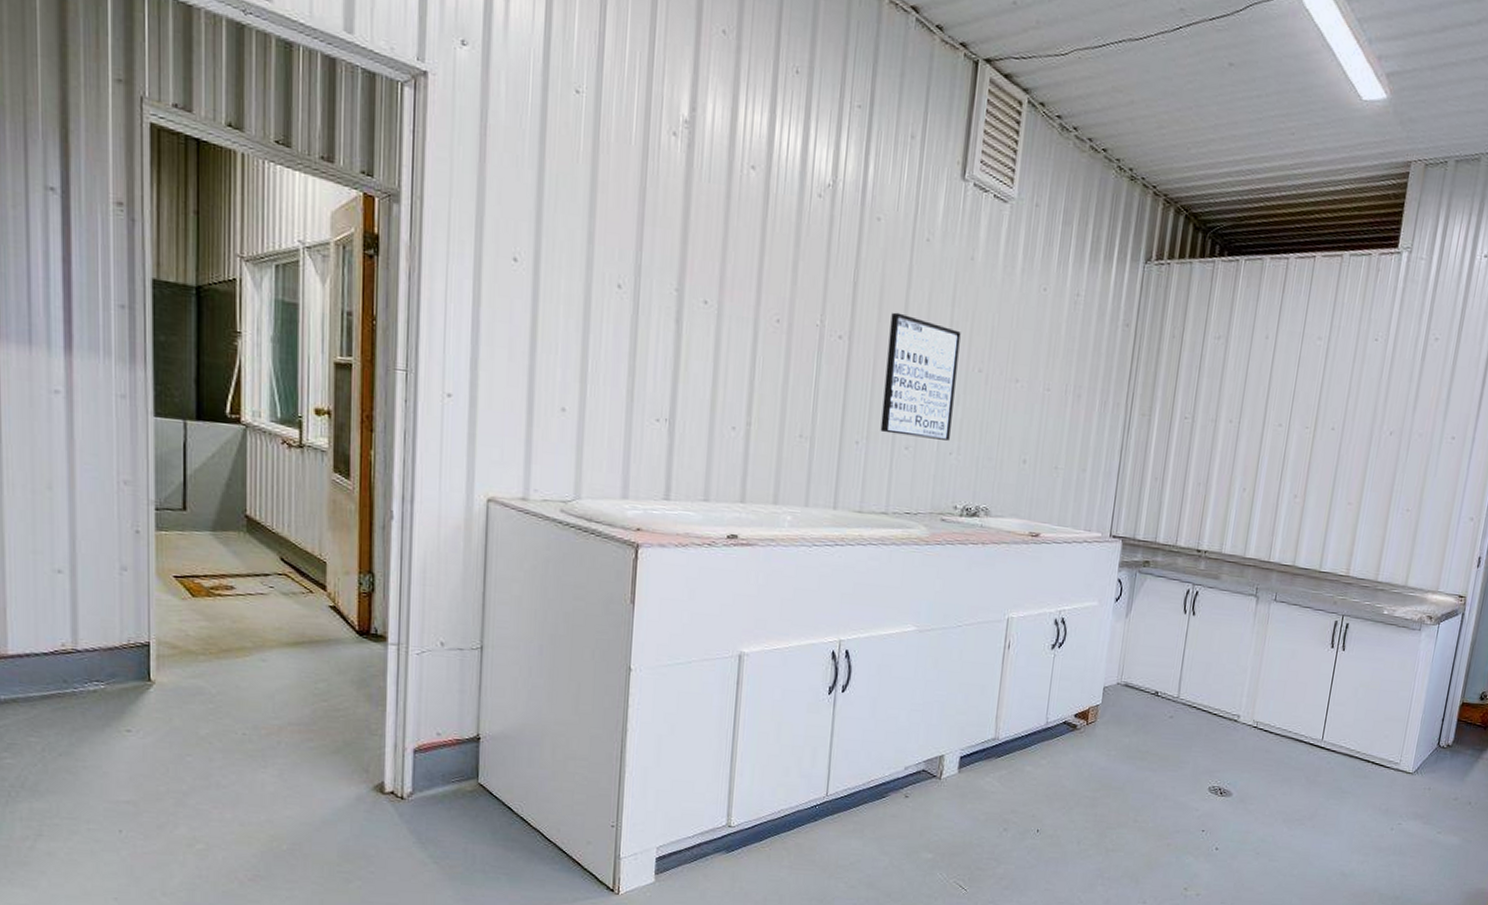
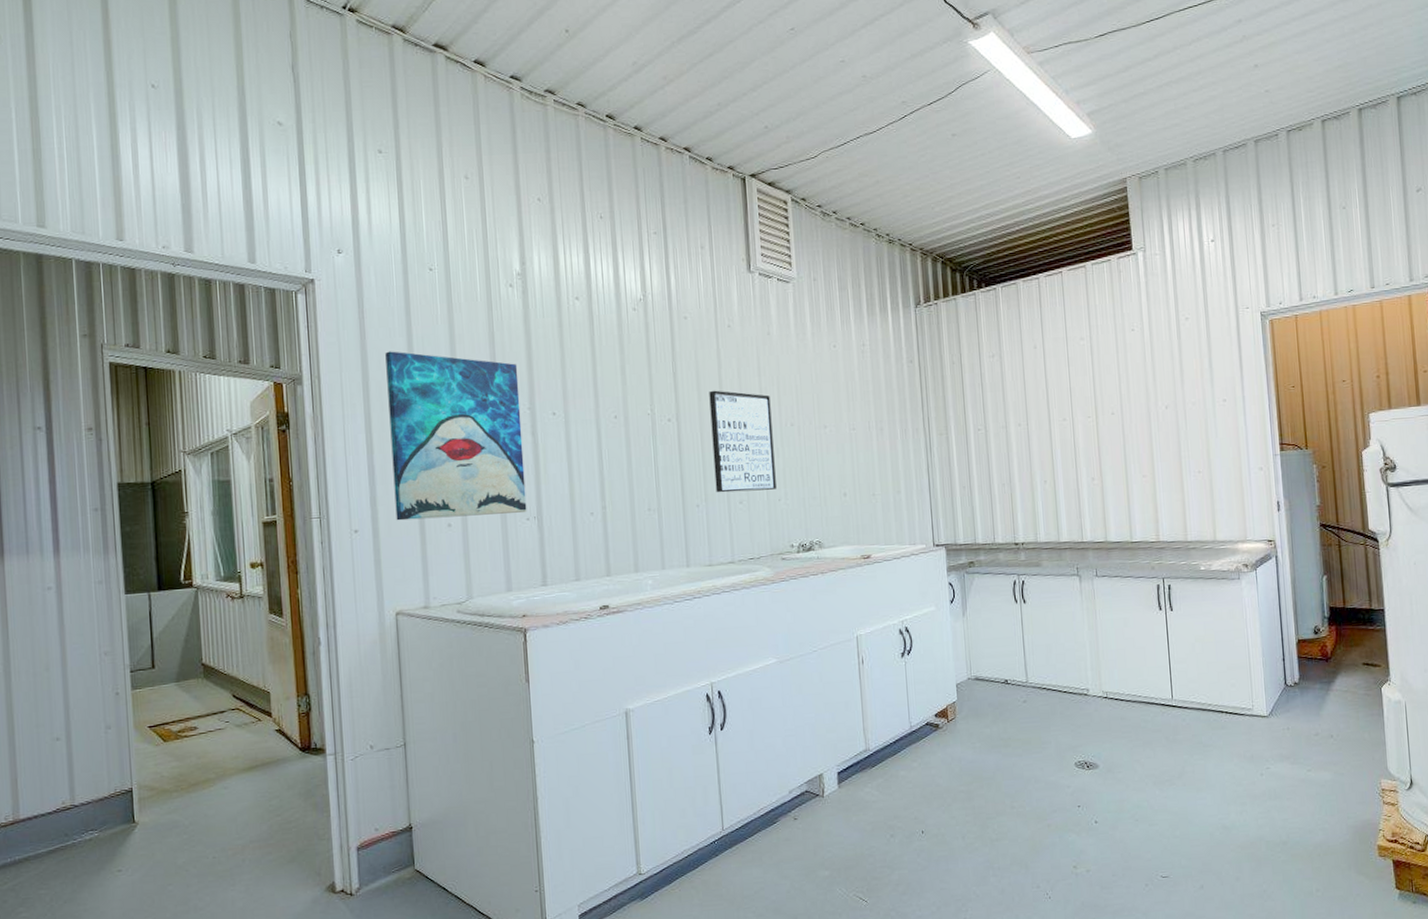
wall art: none [500,184,670,411] -> present [385,351,527,521]

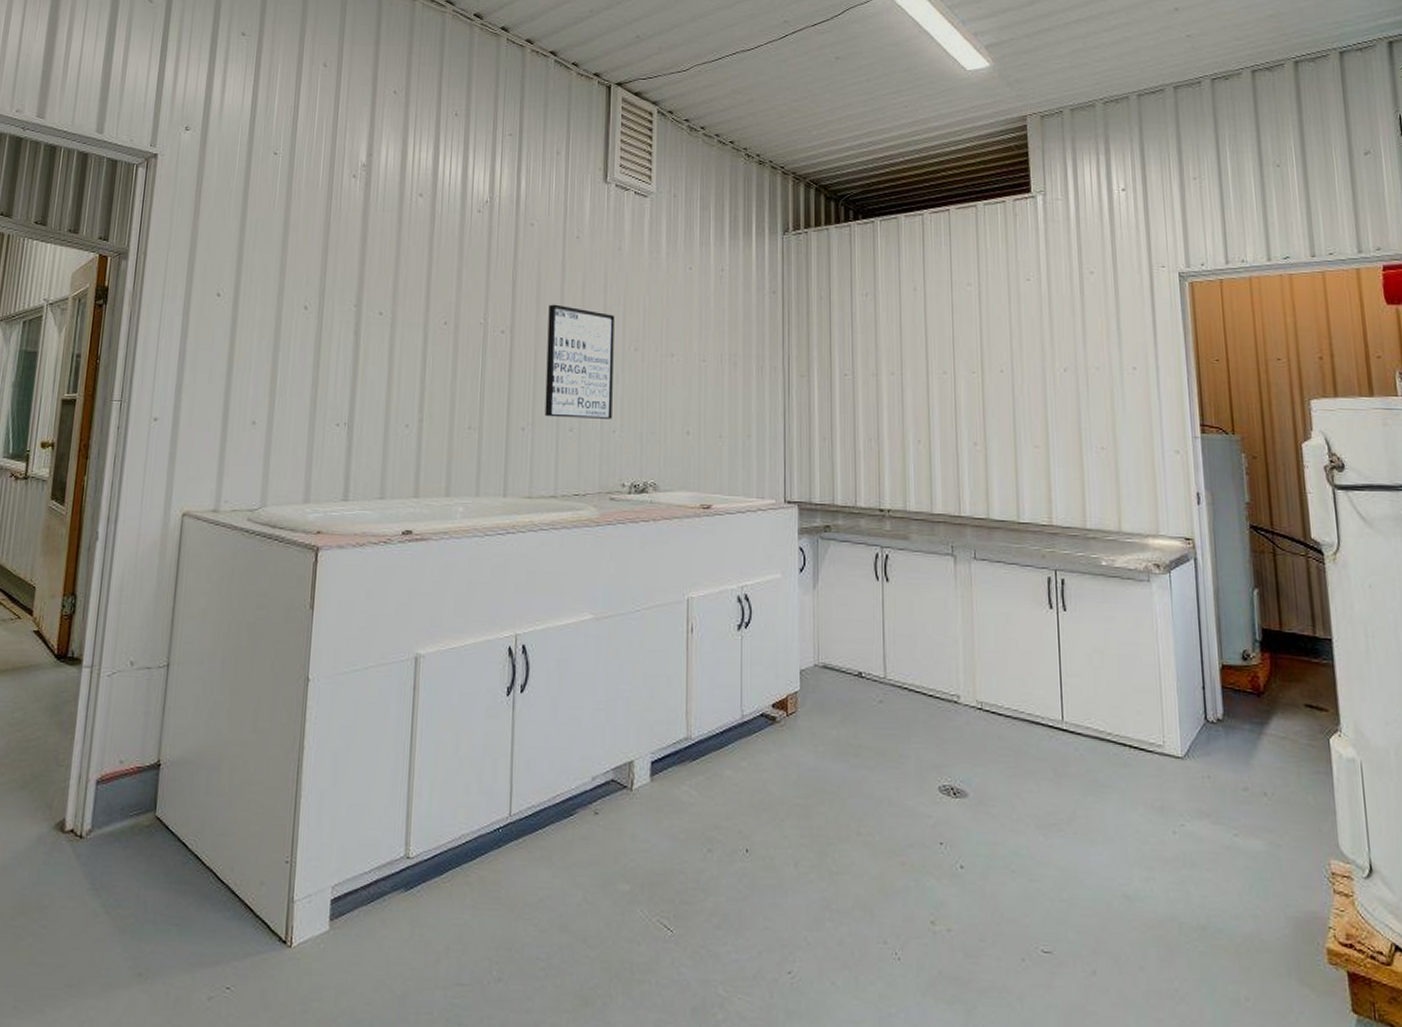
wall art: present [385,351,527,521] -> none [199,233,350,417]

